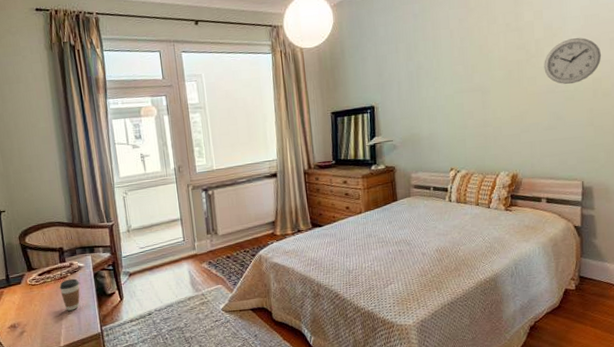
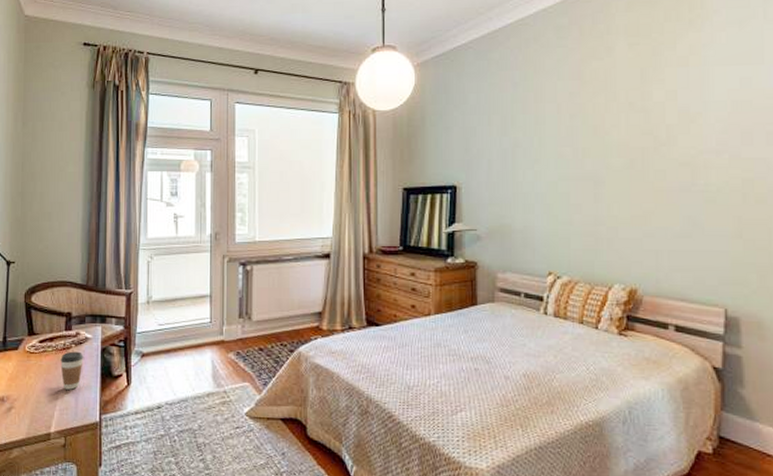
wall clock: present [544,38,602,85] -> none [677,127,755,184]

